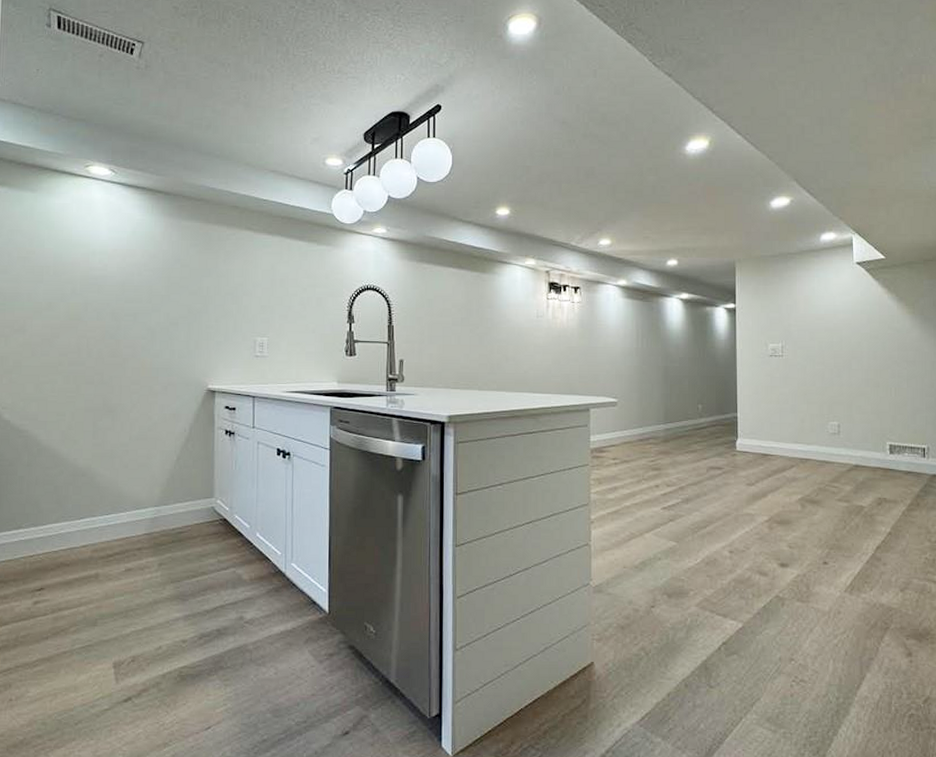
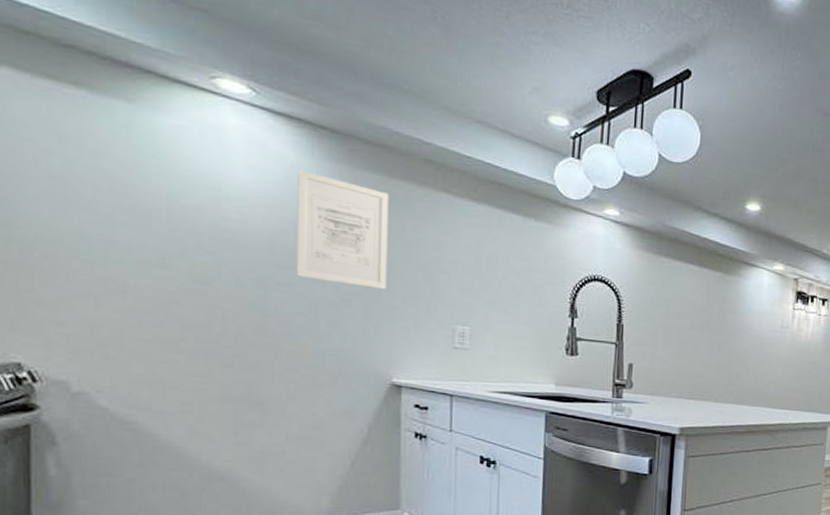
wall art: none [139,226,206,312] -> present [296,169,389,289]

